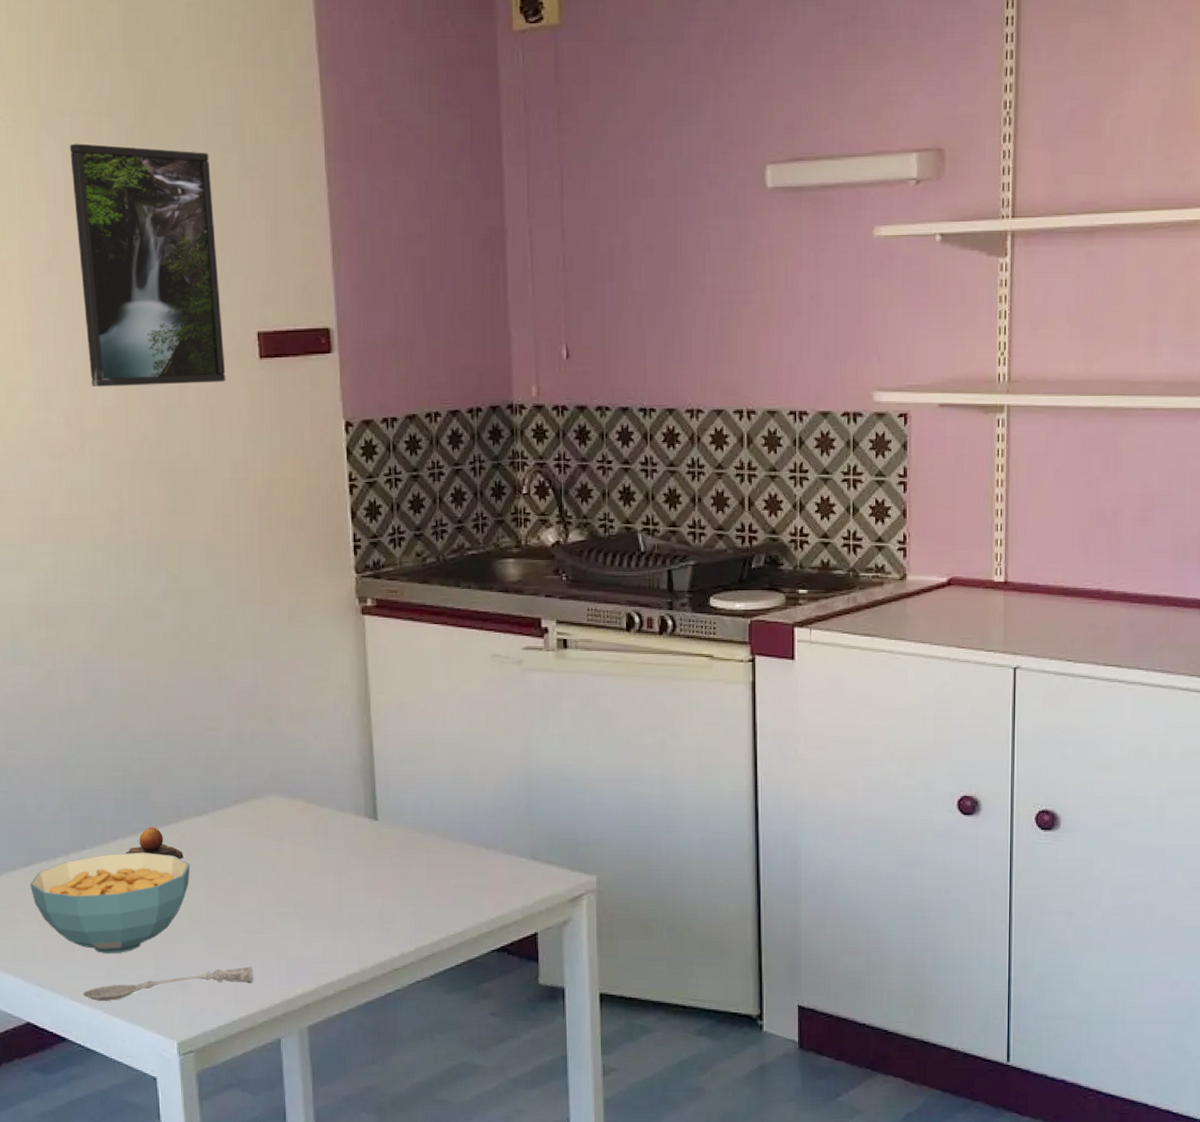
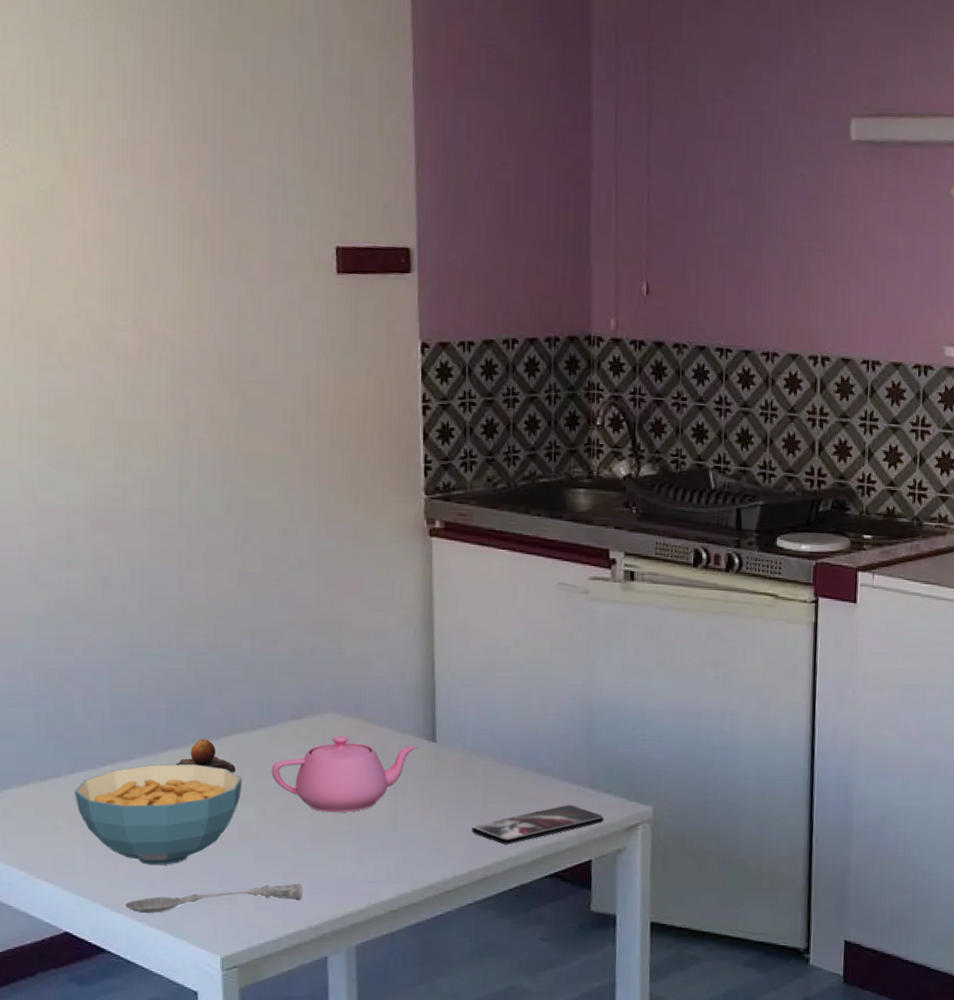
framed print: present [70,143,226,388] -> none [150,43,302,295]
teapot: none [218,818,360,895] -> present [271,736,418,813]
smartphone: none [416,877,548,920] -> present [471,804,604,845]

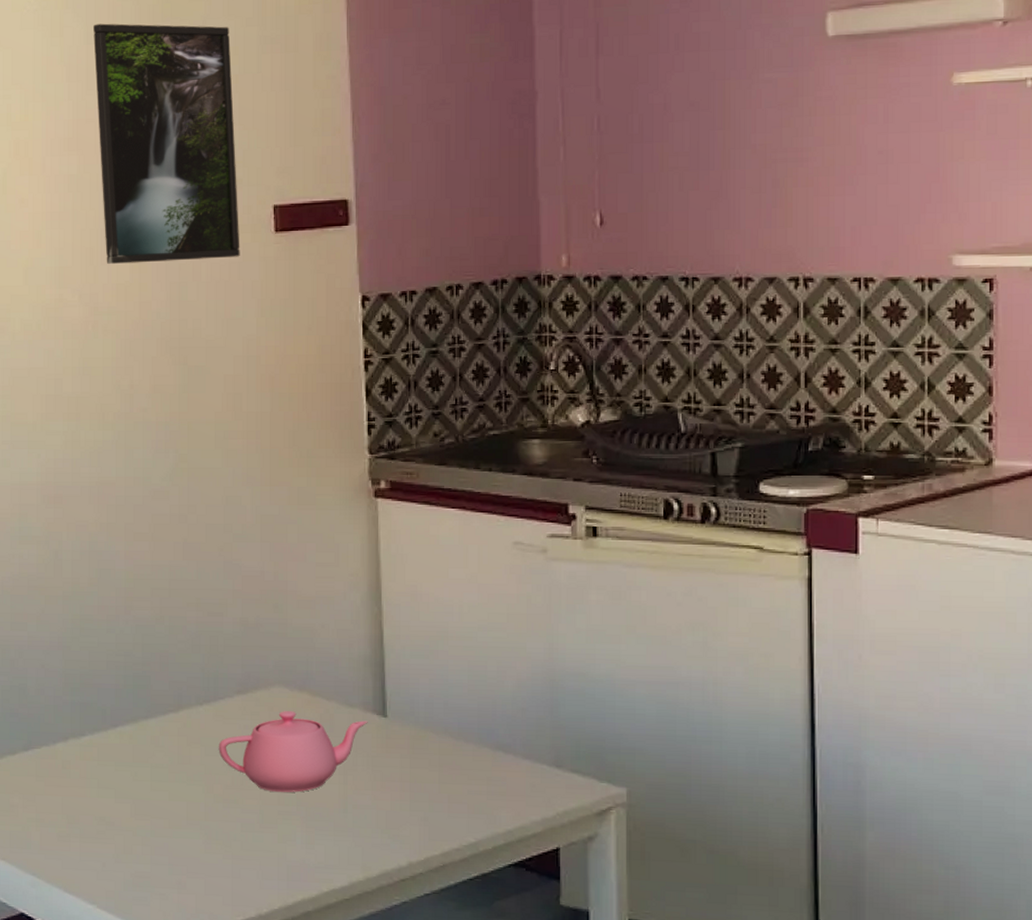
cereal bowl: present [74,764,242,866] -> none [28,741,190,847]
soupspoon: present [125,883,303,913] -> none [77,867,252,896]
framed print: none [150,43,302,295] -> present [93,23,240,265]
orange: present [176,739,236,772] -> none [125,715,183,749]
smartphone: present [471,804,604,845] -> none [426,785,572,830]

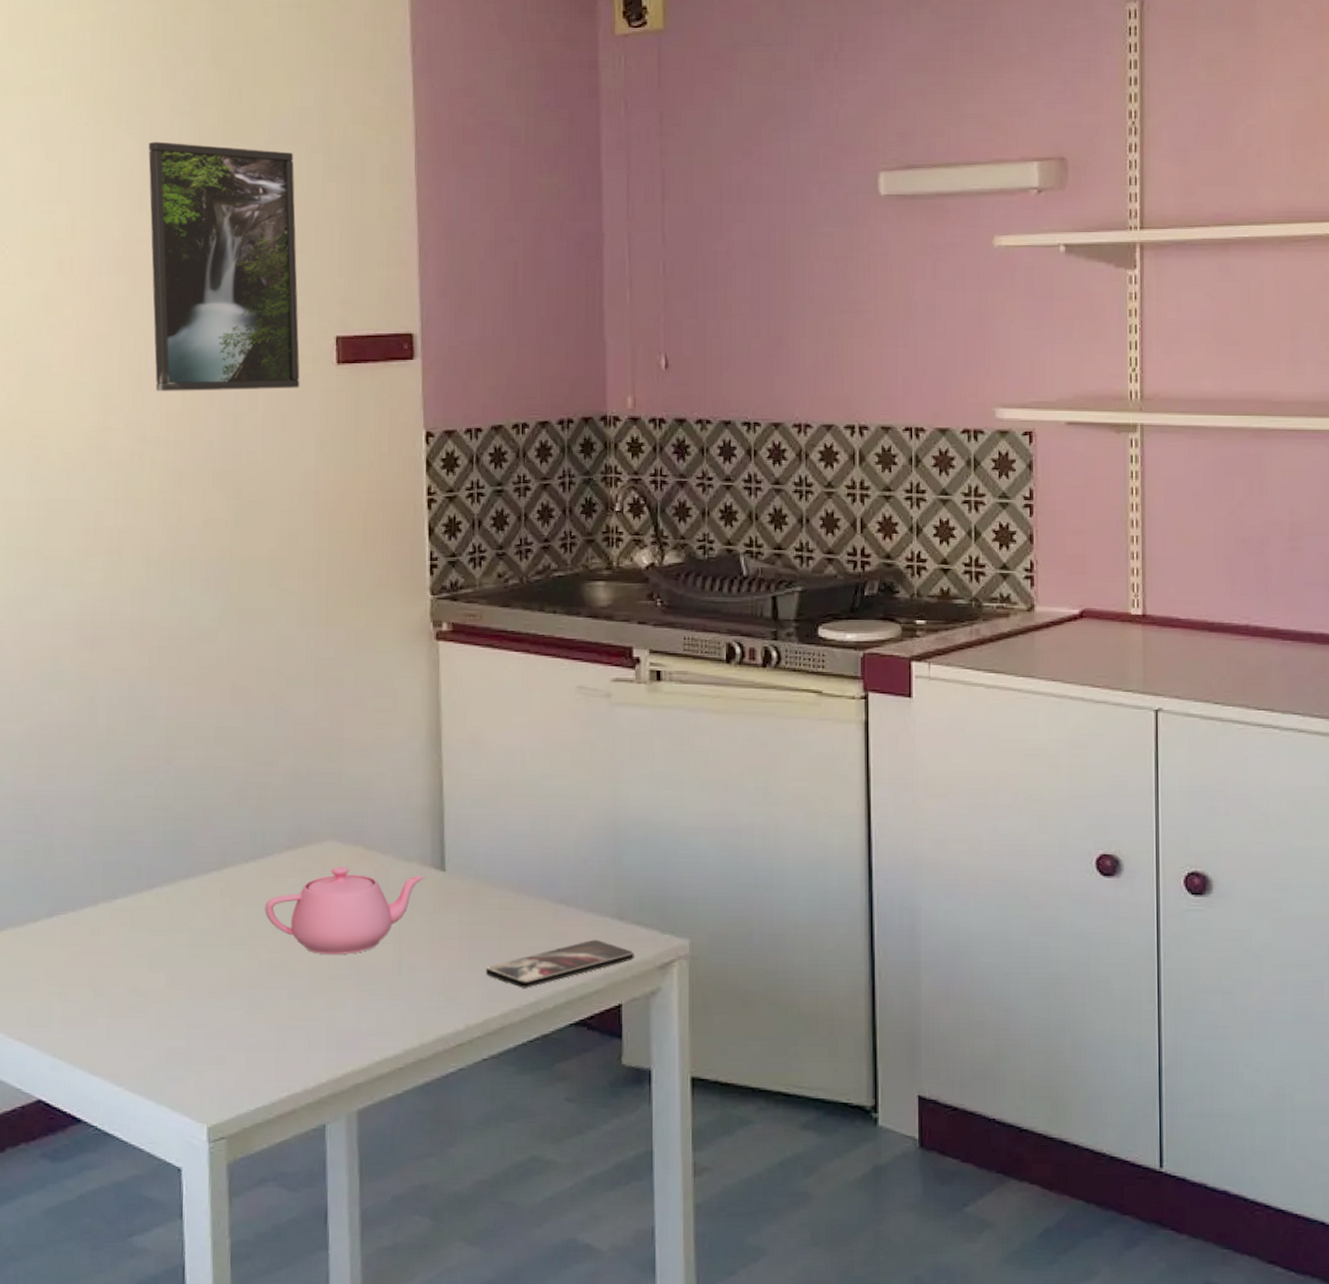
smartphone: none [426,785,572,830] -> present [485,939,634,988]

